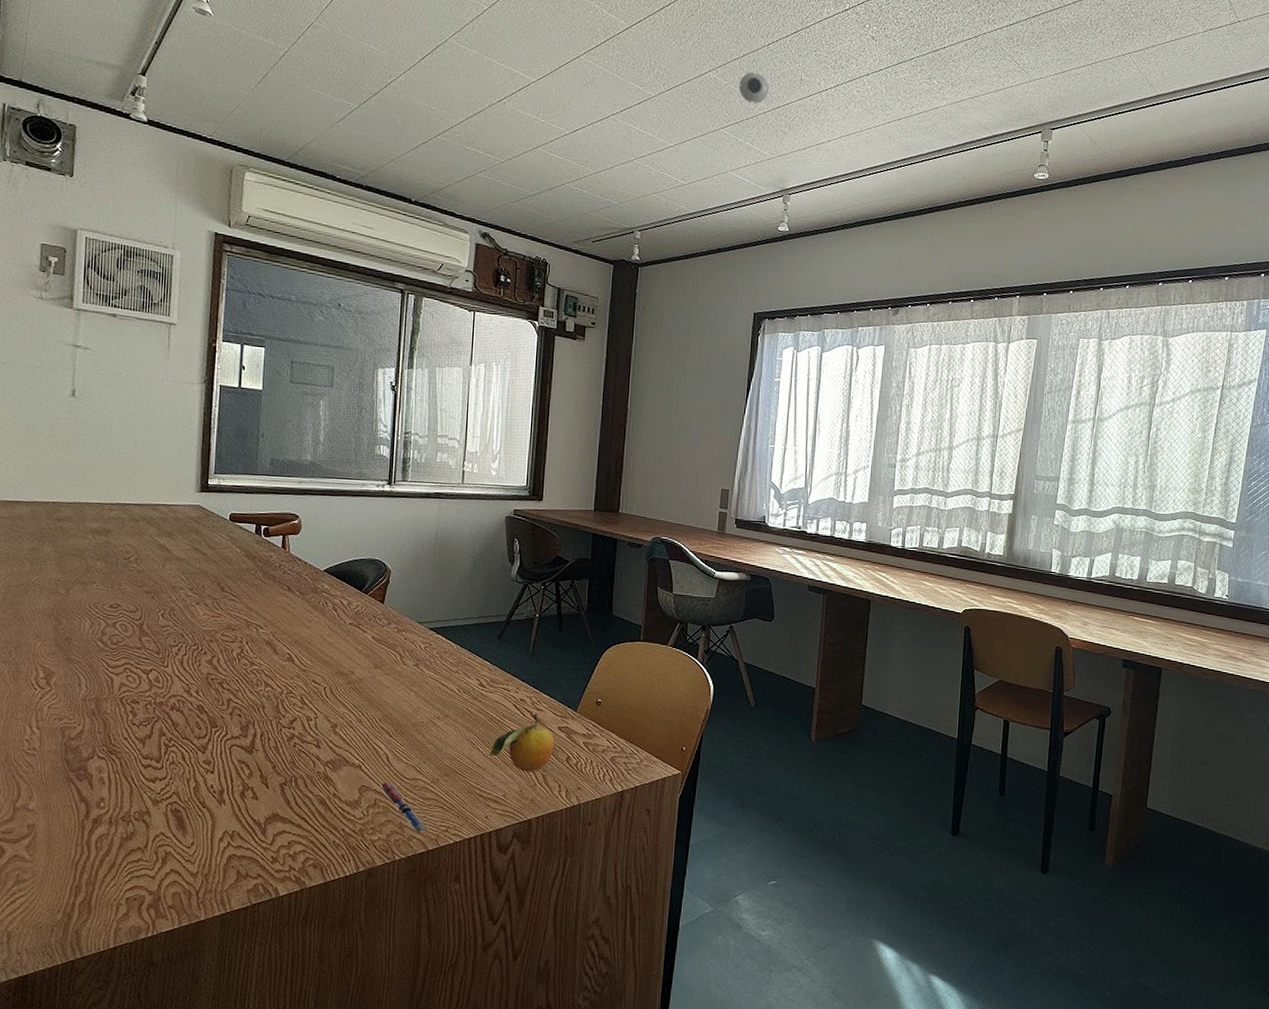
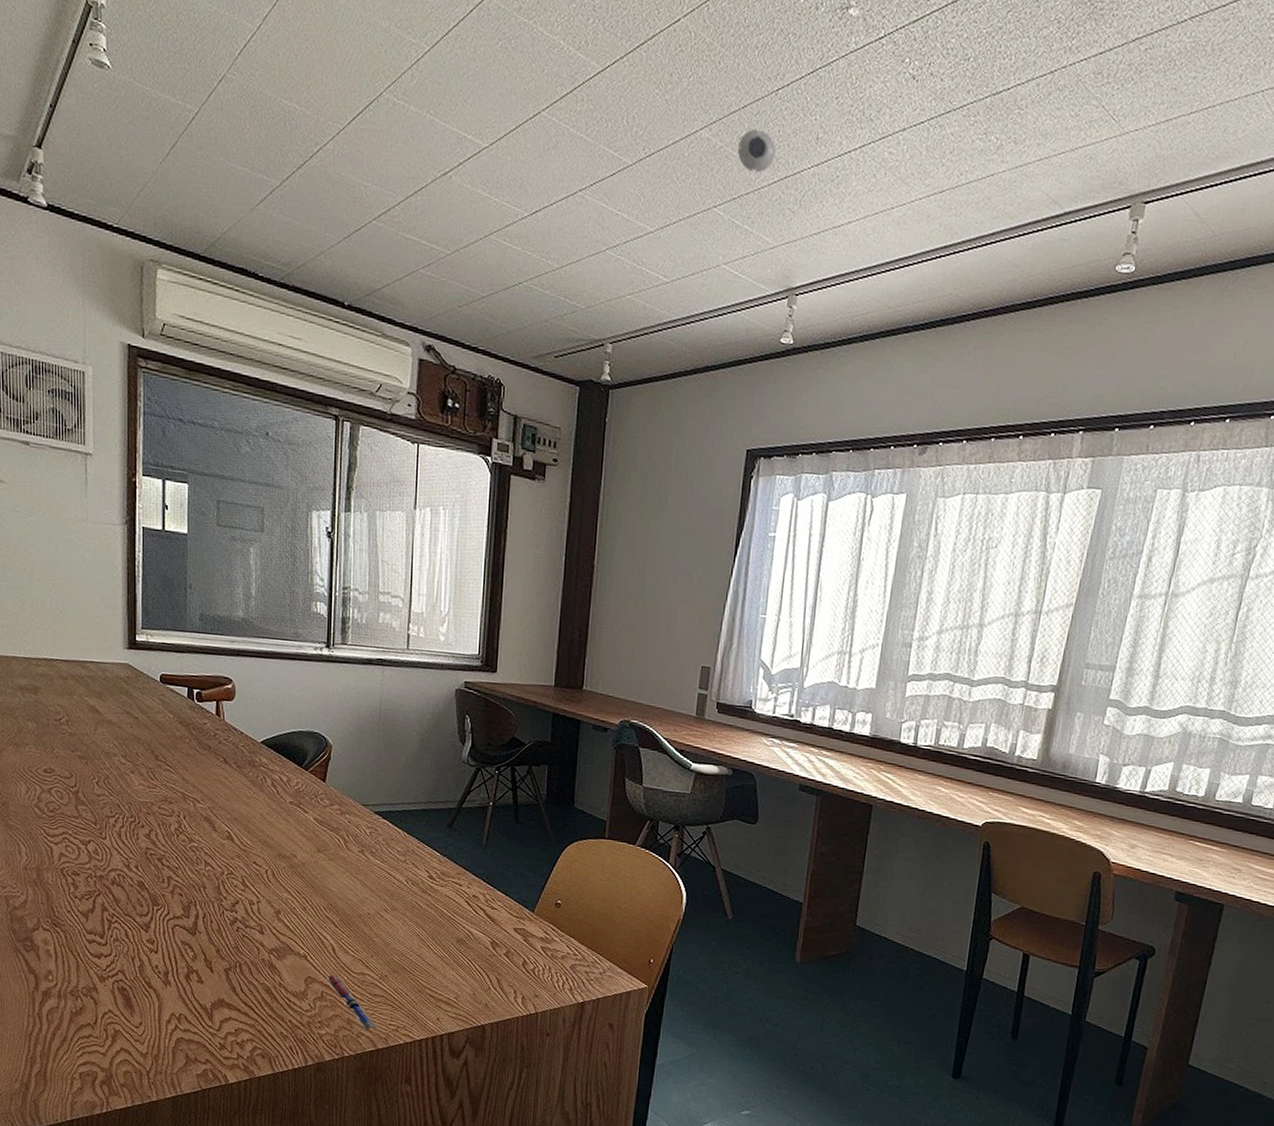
fruit: present [487,713,555,772] -> none [438,912,511,975]

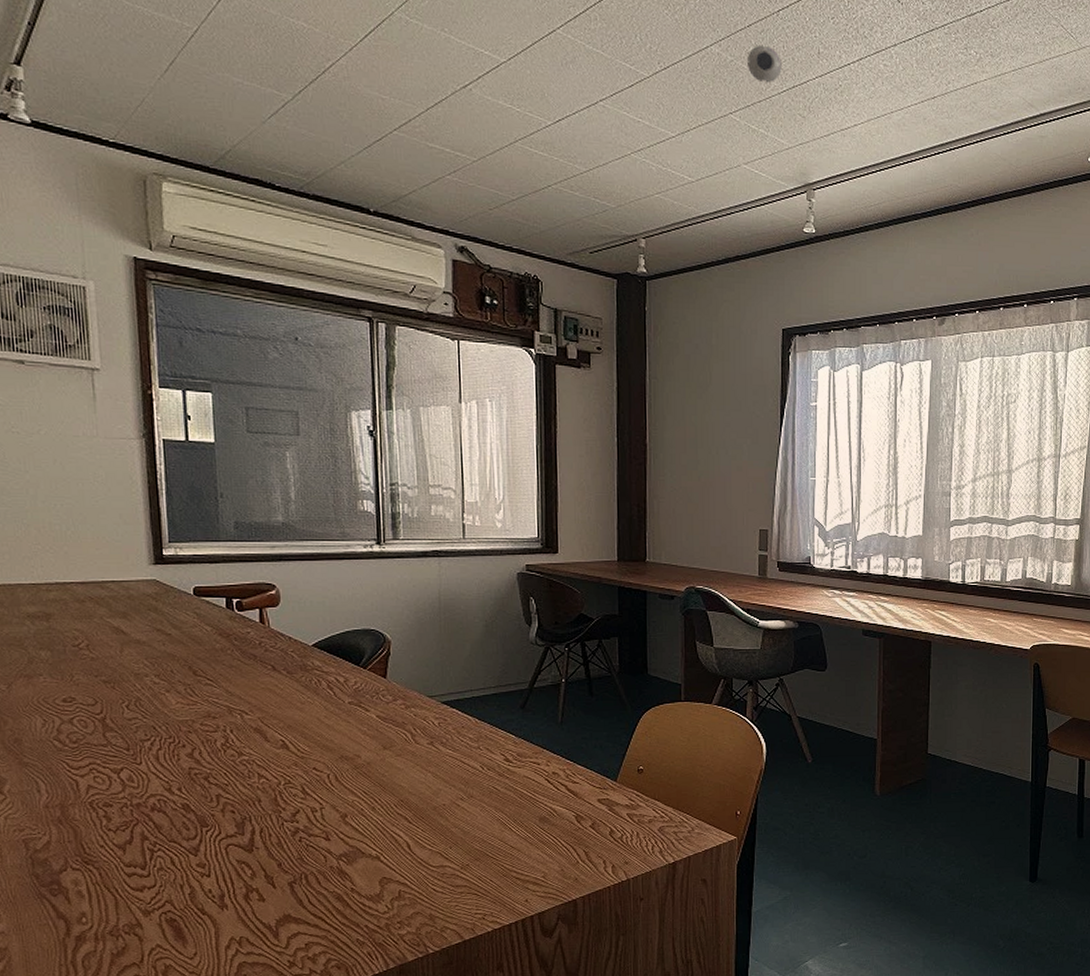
pen: present [327,974,377,1030] -> none [403,872,462,923]

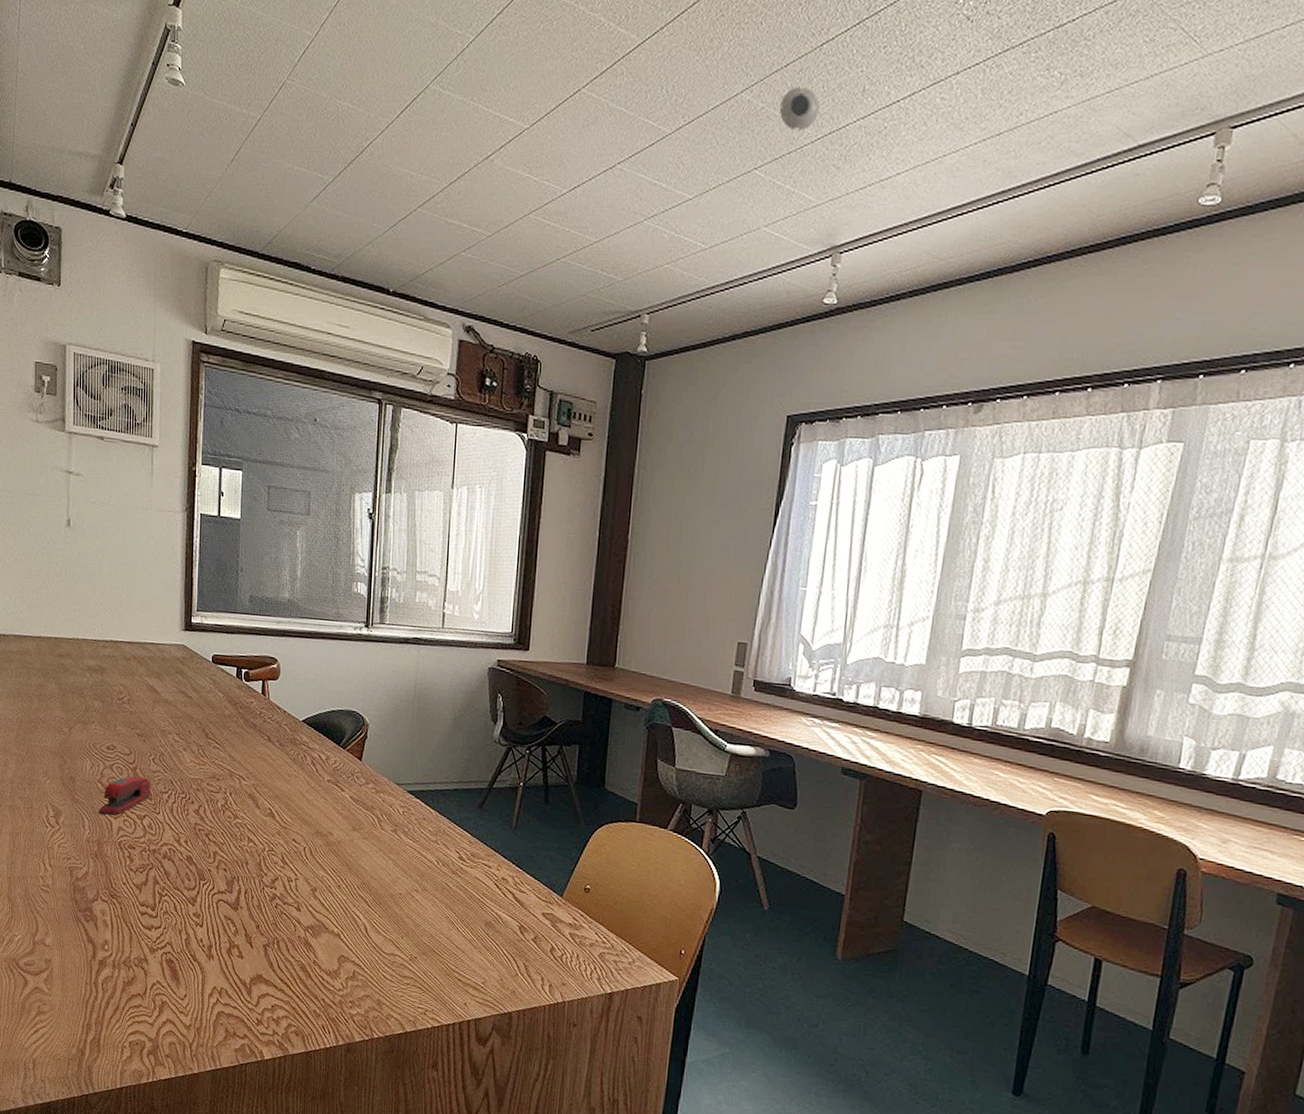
stapler: none [58,728,129,774] -> present [99,776,152,816]

